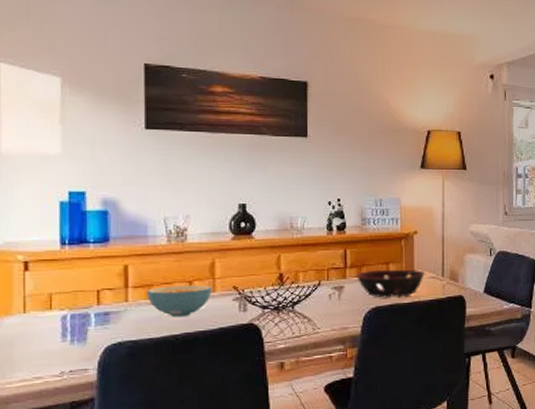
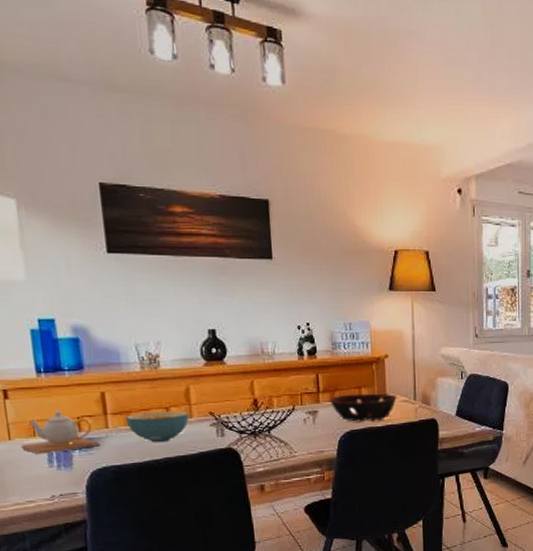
teapot: none [35,283,118,329] -> present [21,411,100,455]

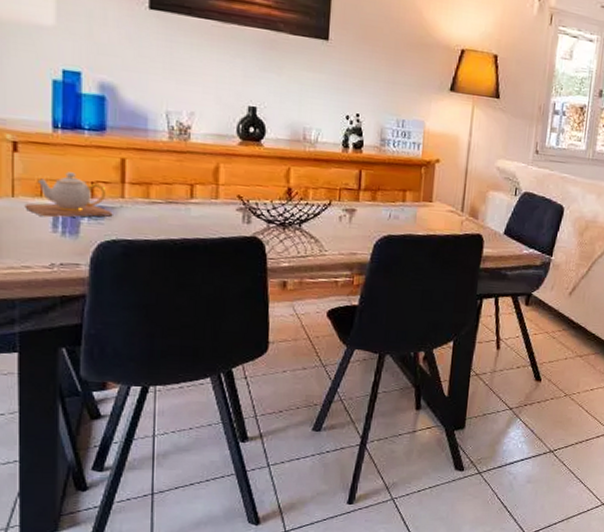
cereal bowl: present [125,411,189,443] -> none [144,186,214,222]
decorative bowl: present [329,393,397,422] -> none [370,195,443,229]

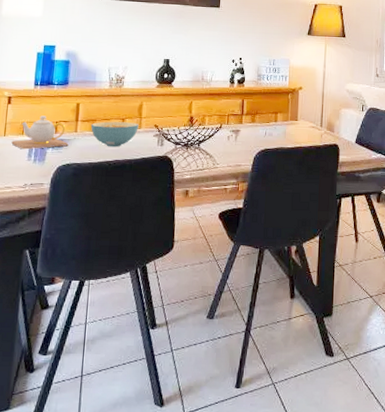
cereal bowl: none [144,186,214,222] -> present [90,121,139,147]

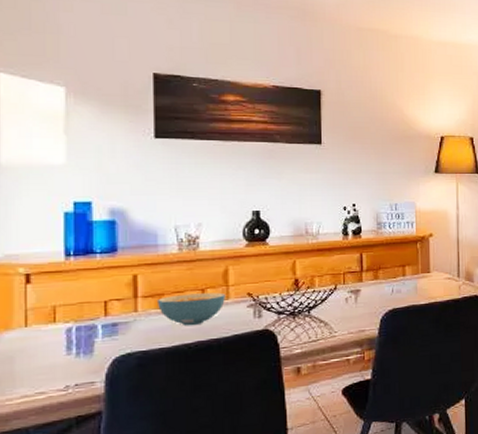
teapot: present [11,115,69,150] -> none [38,295,127,342]

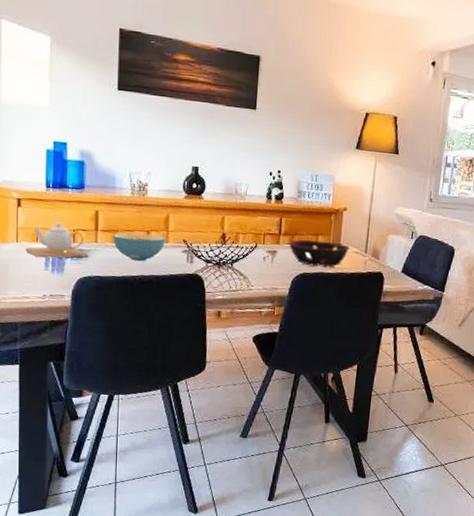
teapot: none [38,295,127,342] -> present [25,222,89,259]
decorative bowl: none [372,271,441,300] -> present [288,239,350,268]

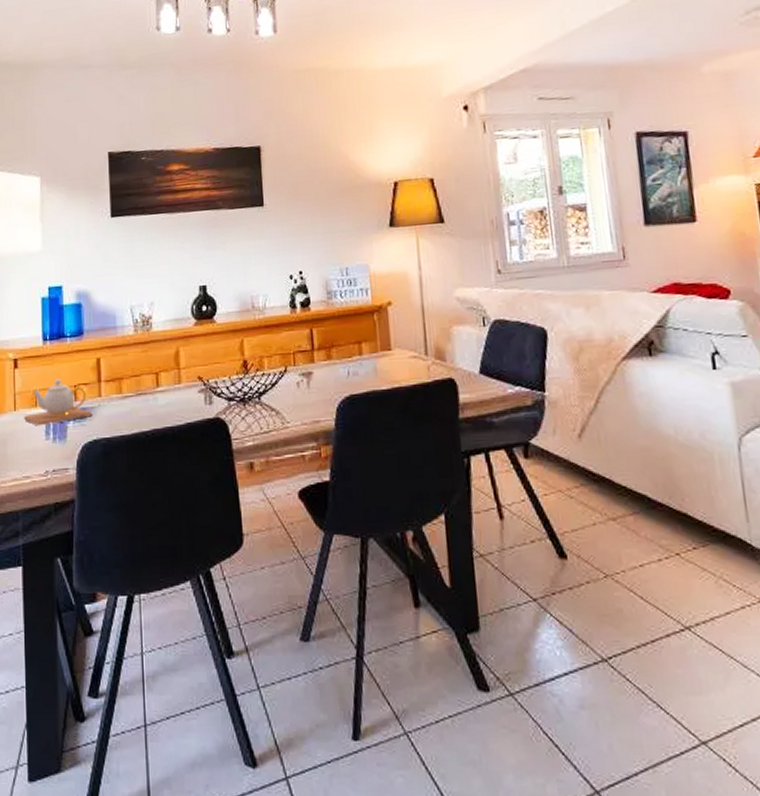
cereal bowl: present [112,233,165,262] -> none [117,376,178,413]
decorative bowl: present [288,239,350,268] -> none [325,348,404,385]

